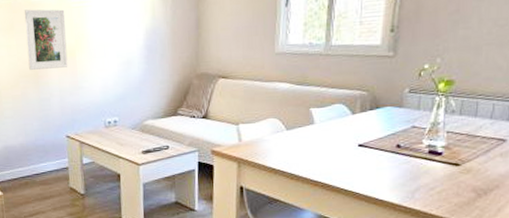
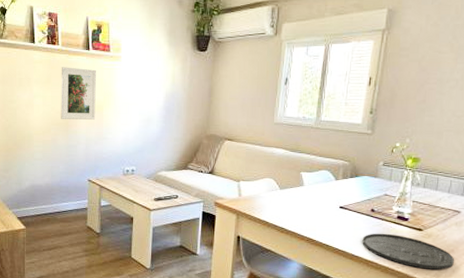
plate: none [387,171,501,210] -> present [362,233,455,270]

